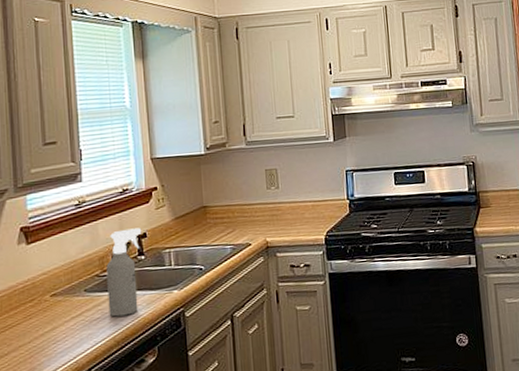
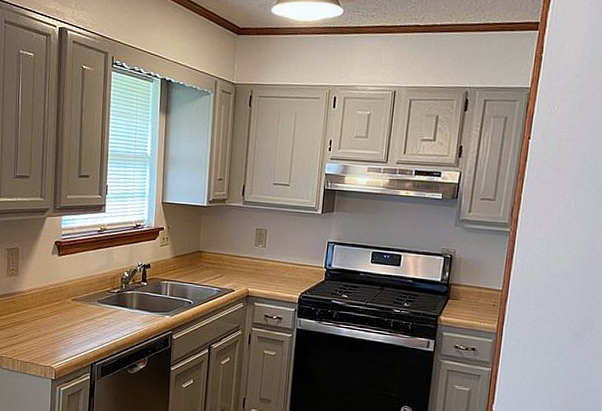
spray bottle: present [106,227,142,317] -> none [114,258,147,328]

